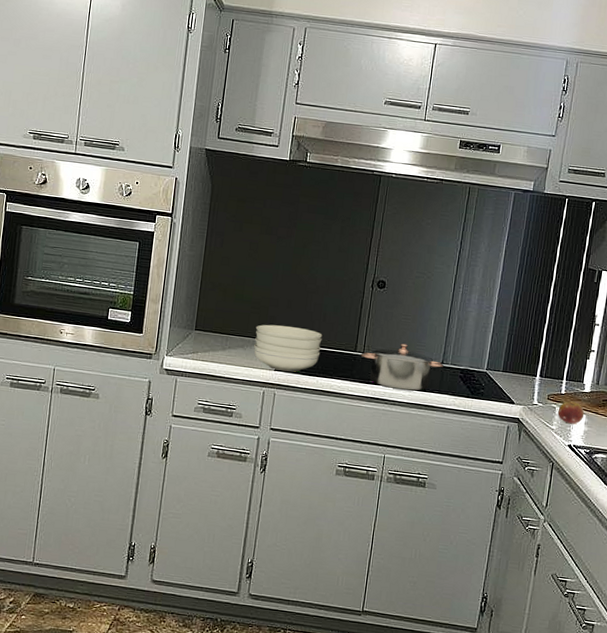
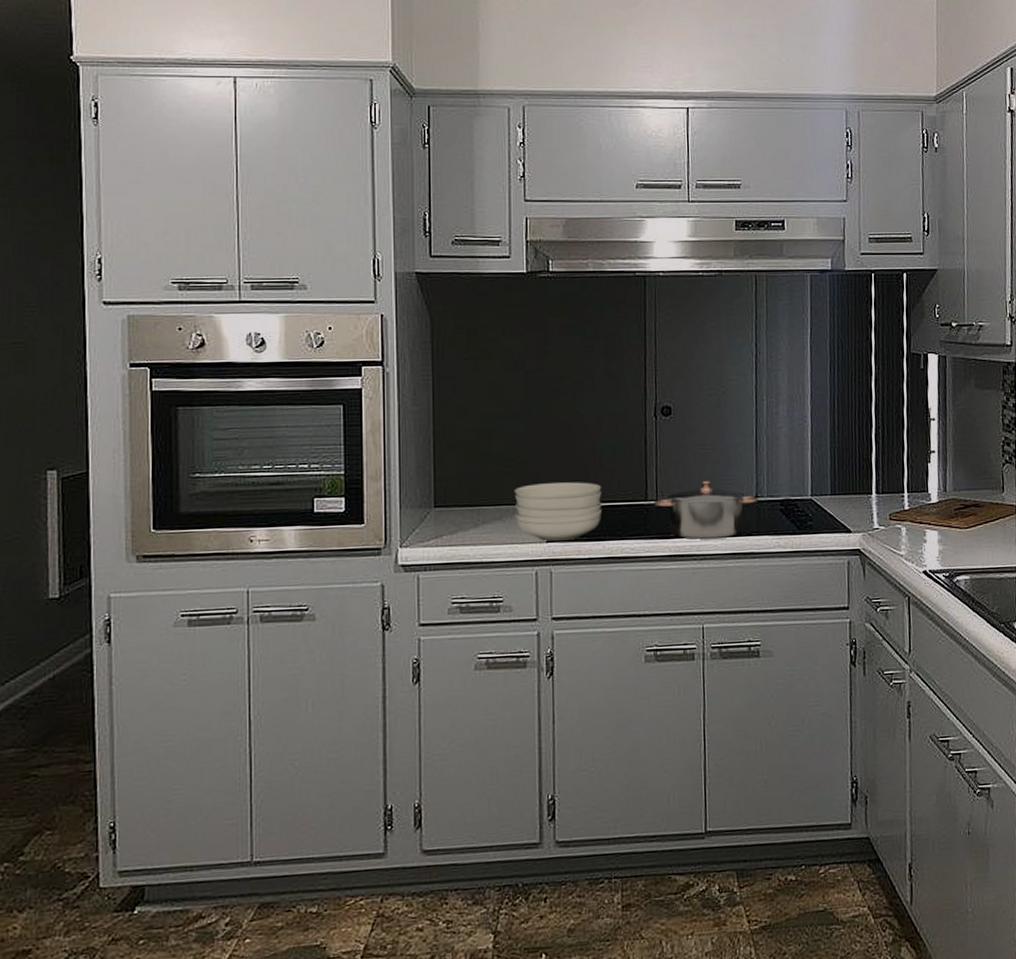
fruit: present [557,401,585,425] -> none [904,517,936,545]

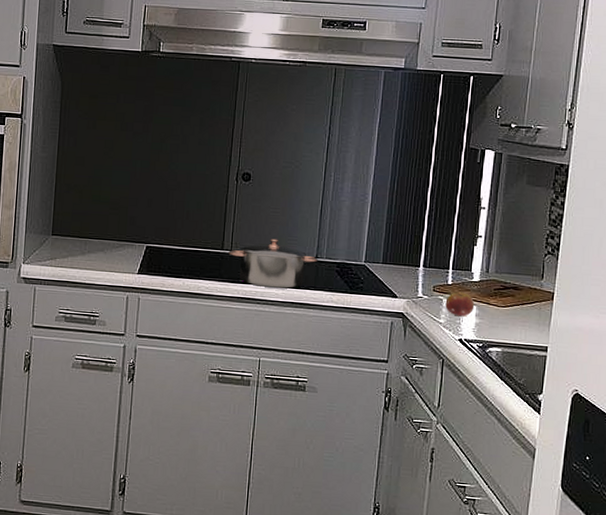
bowl: present [514,482,603,541] -> none [114,225,187,275]
fruit: none [904,517,936,545] -> present [445,292,475,317]

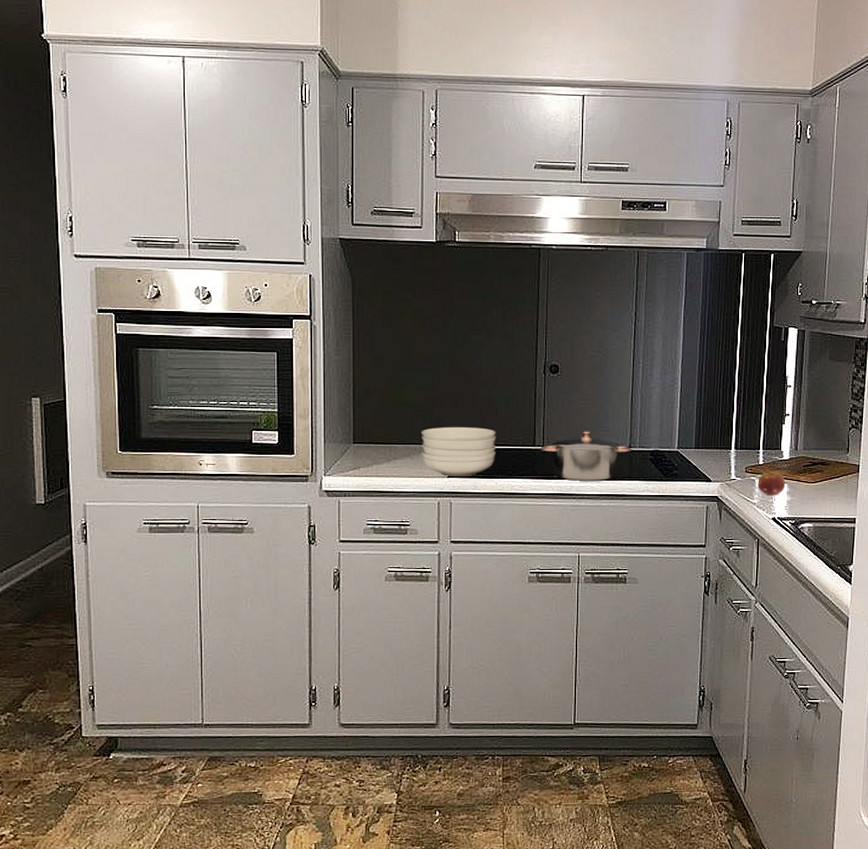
bowl: none [114,225,187,275] -> present [421,427,496,477]

